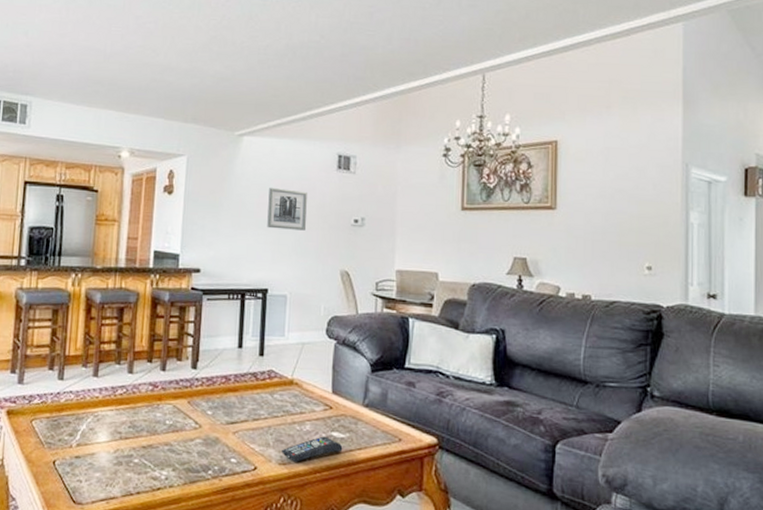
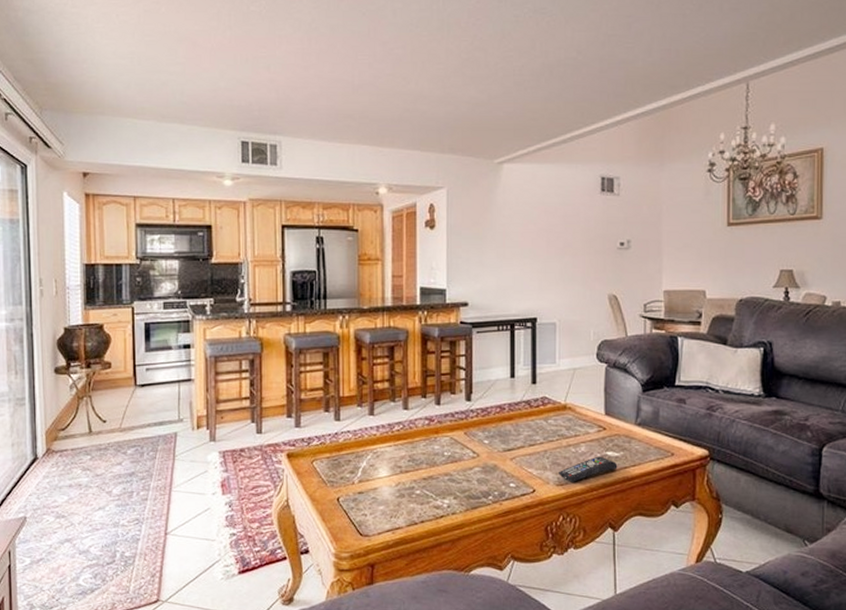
wall art: present [267,187,307,231] -> none [532,214,571,257]

